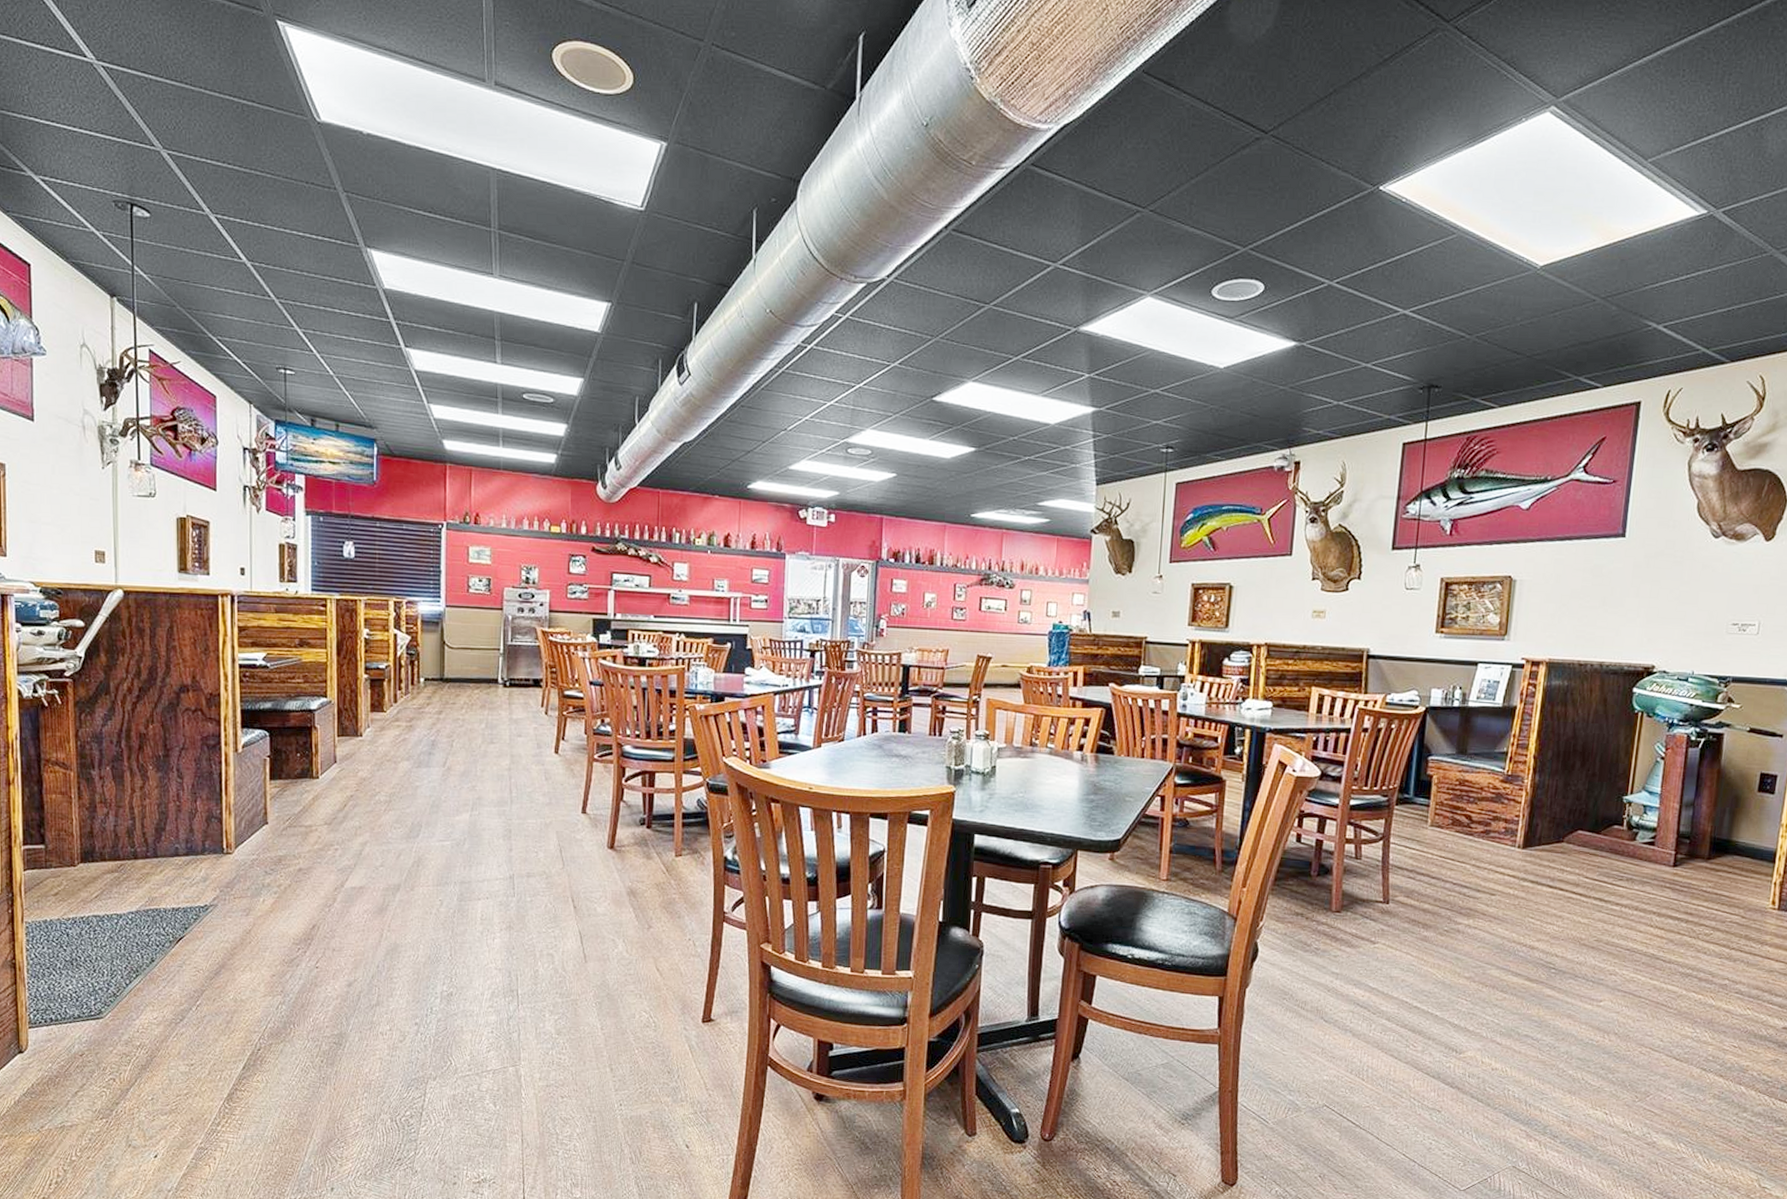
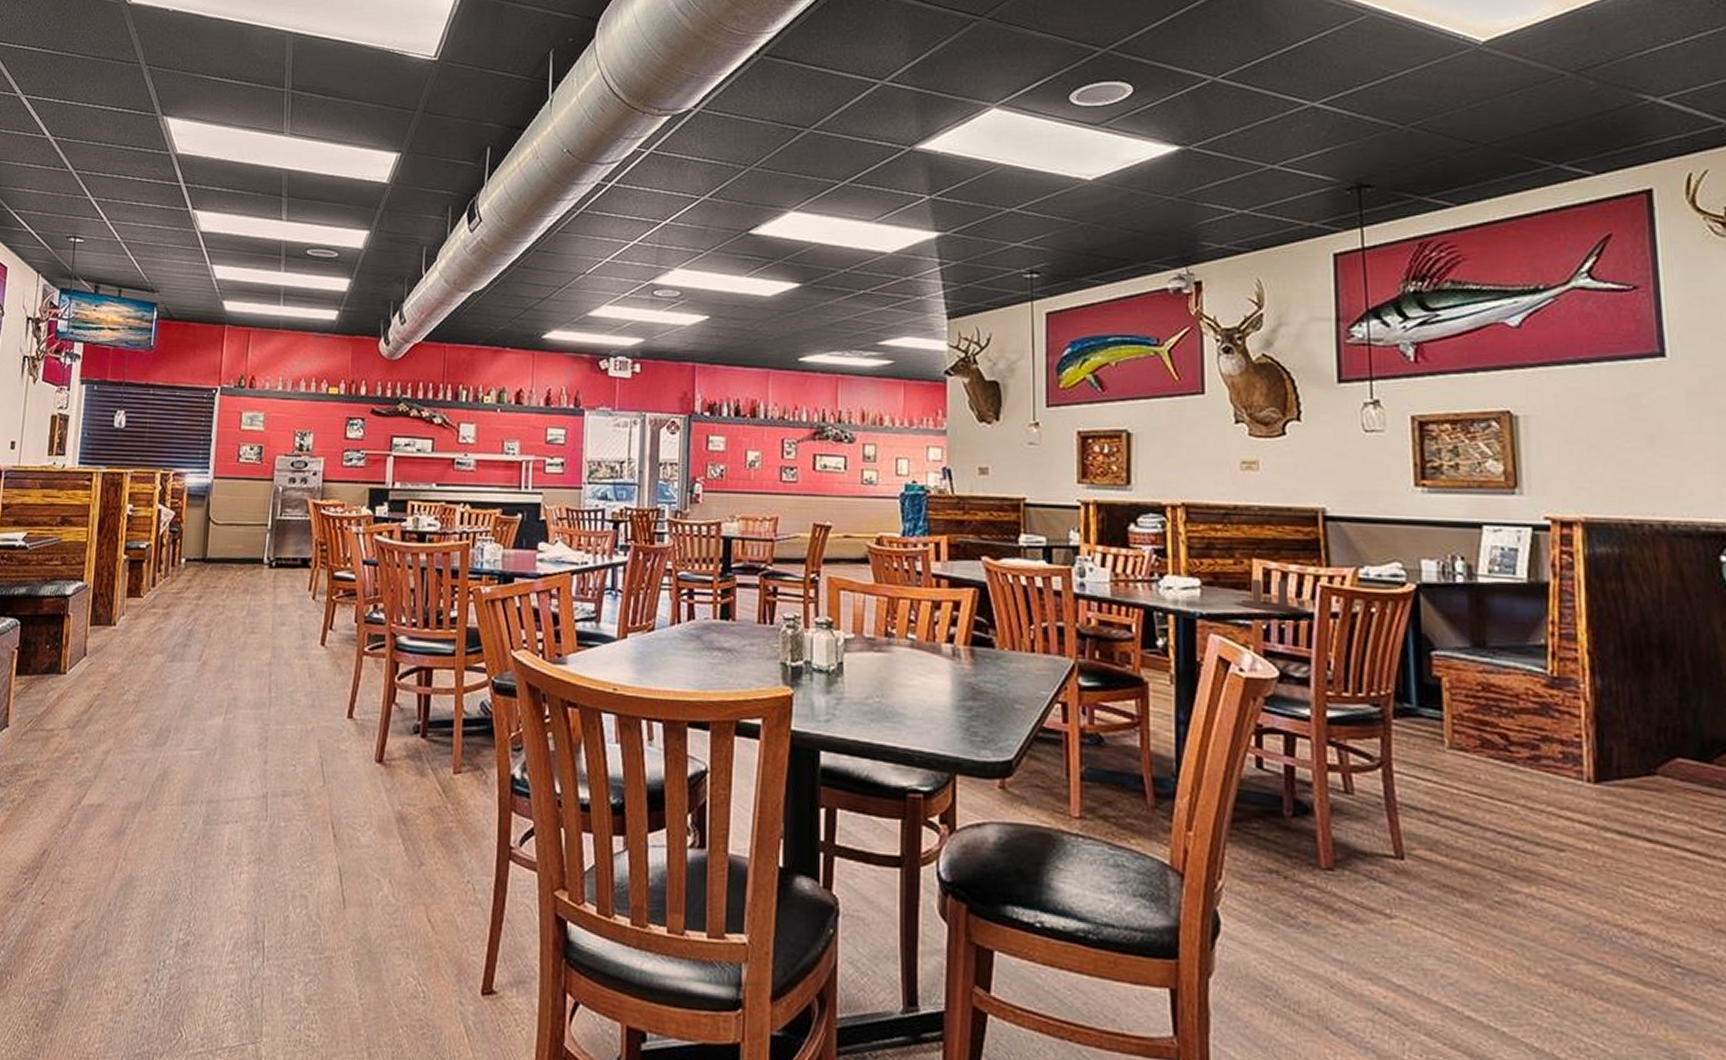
napkin holder: none [1294,702,1347,728] -> present [1233,579,1308,613]

